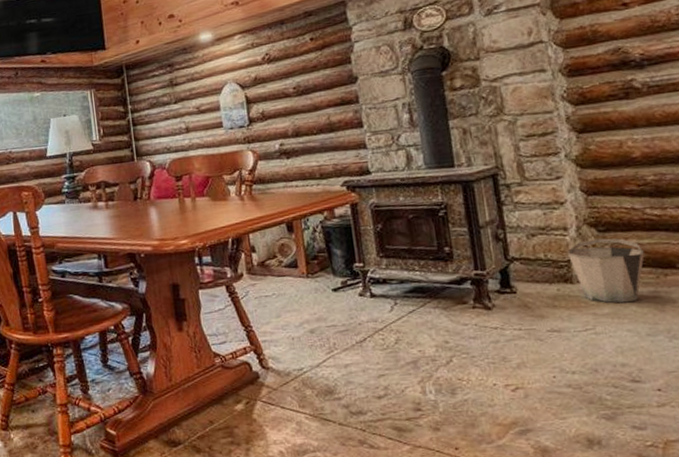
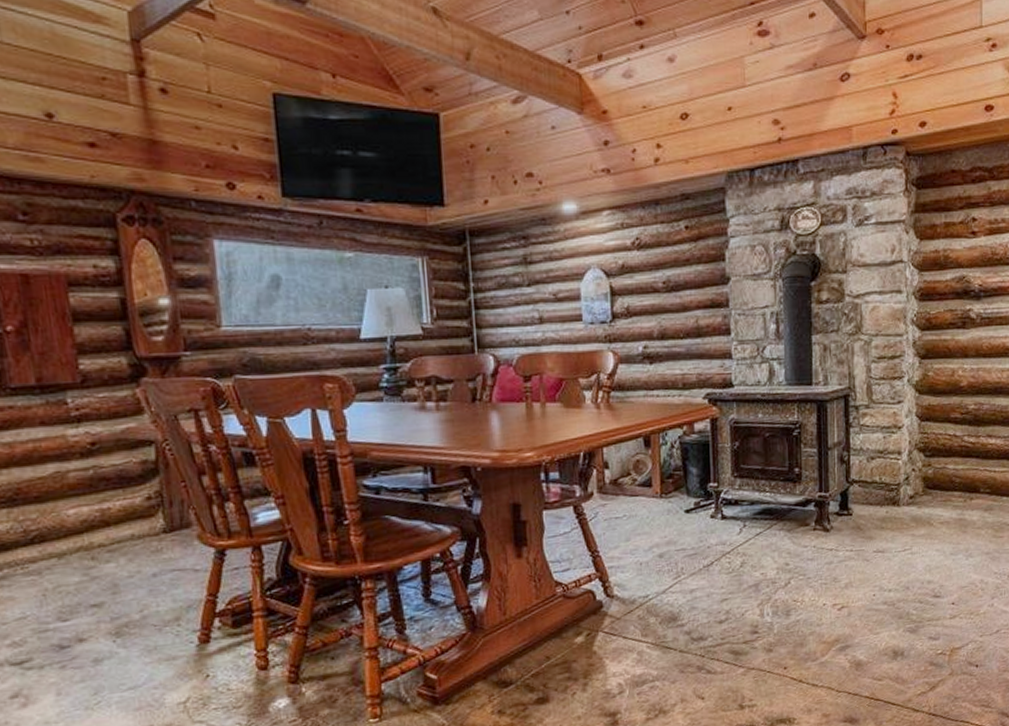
bucket: present [568,238,645,303] -> none [899,463,959,525]

